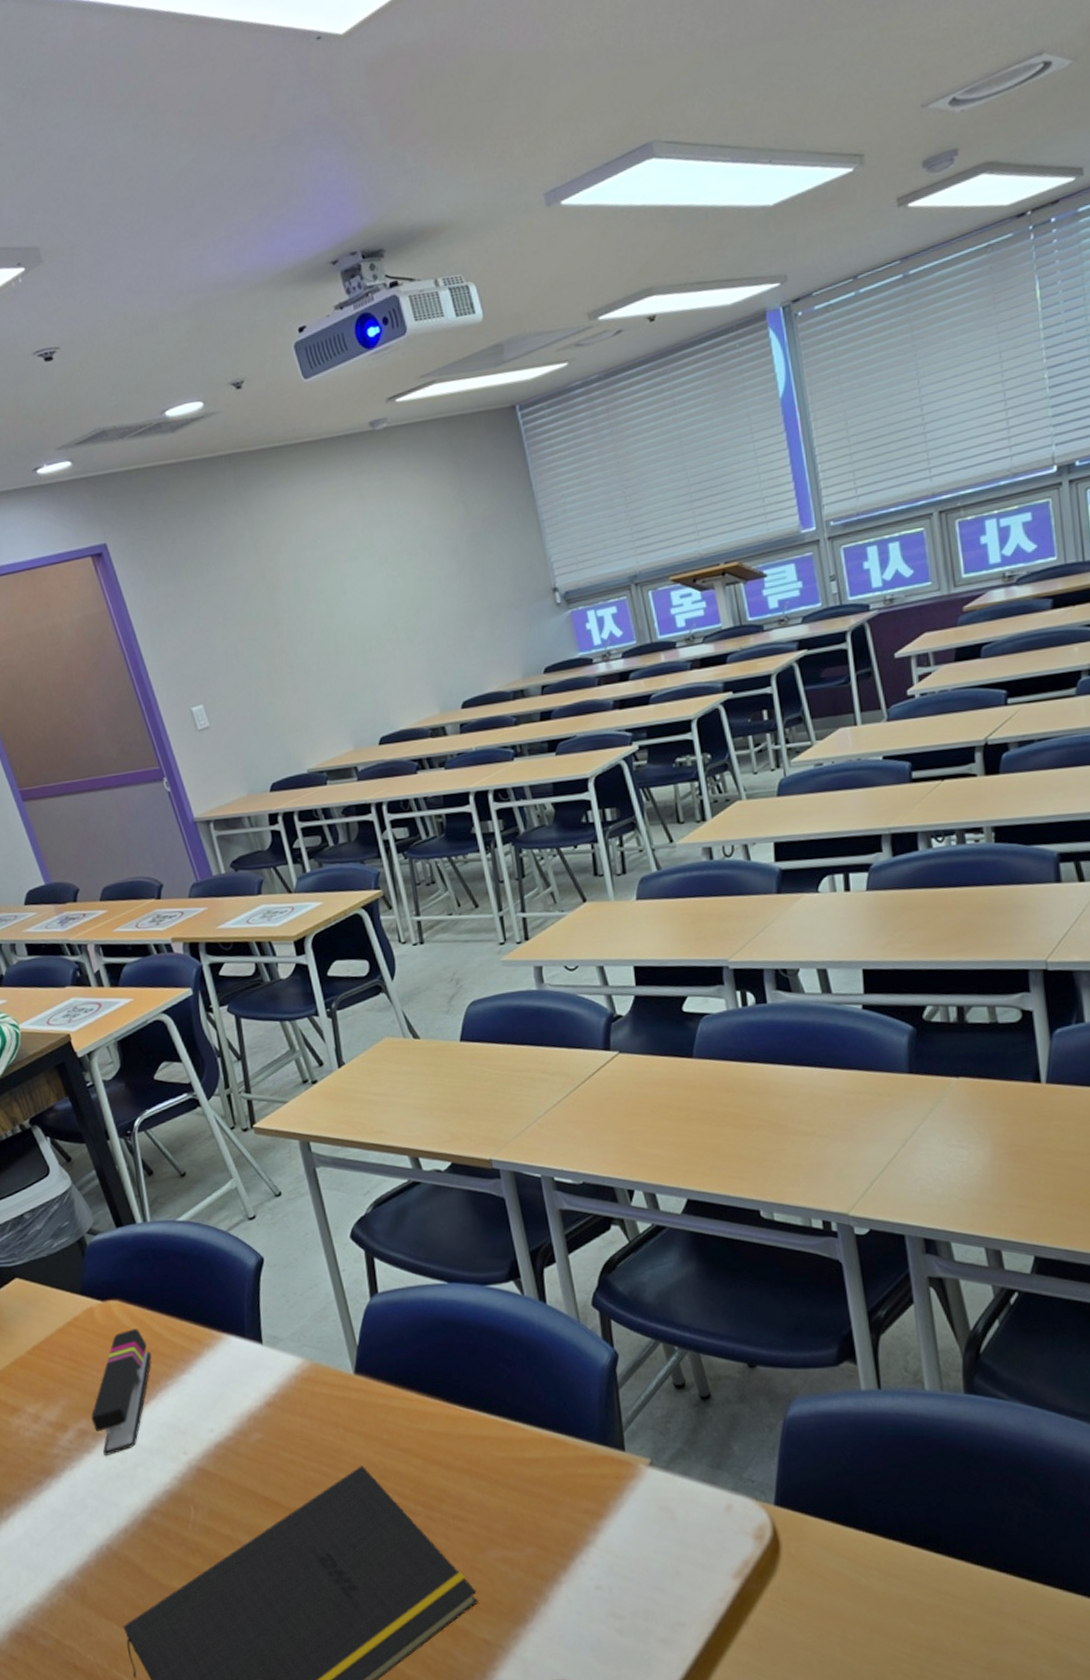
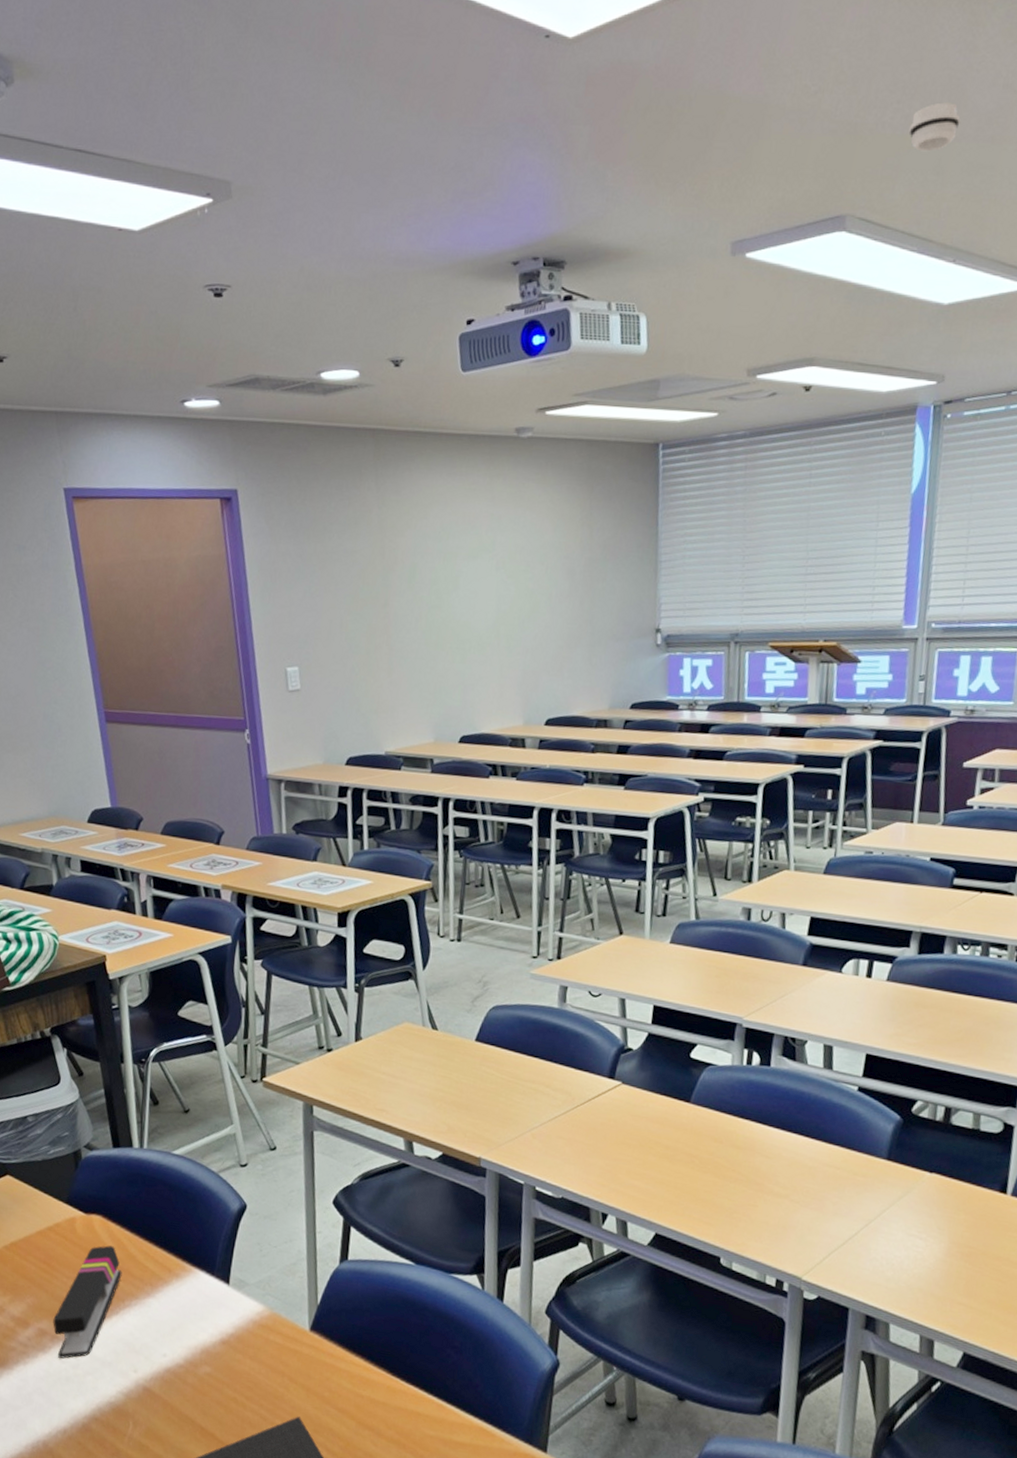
smoke detector: none [696,9,745,64] -> present [909,102,961,152]

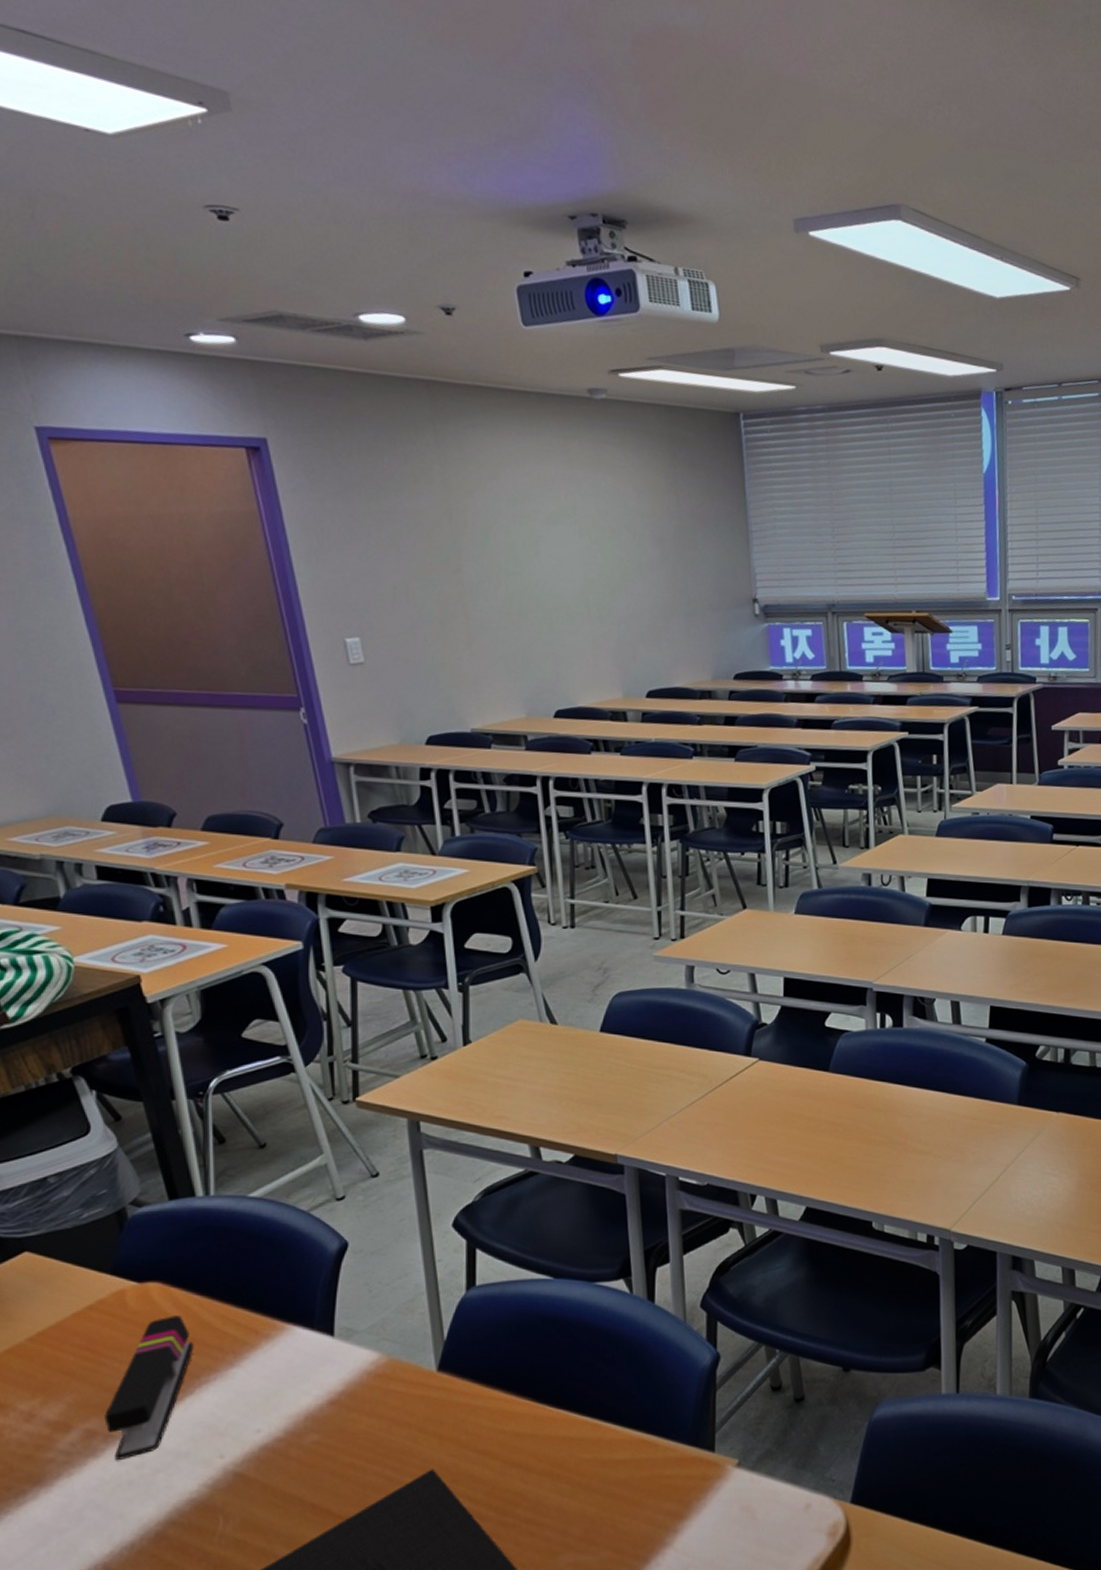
smoke detector: present [909,102,961,152] -> none [950,109,995,154]

